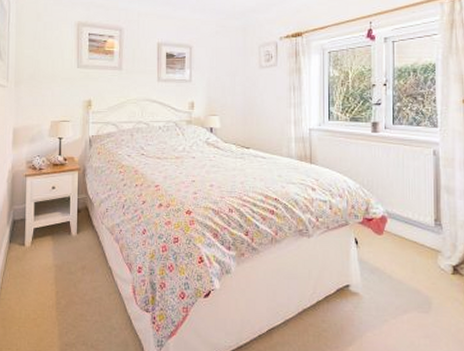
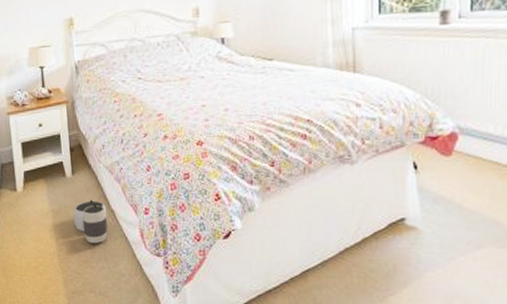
waste basket: none [74,257,105,299] -> present [73,200,108,244]

